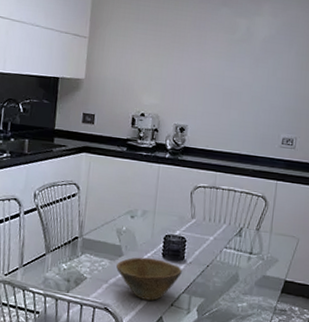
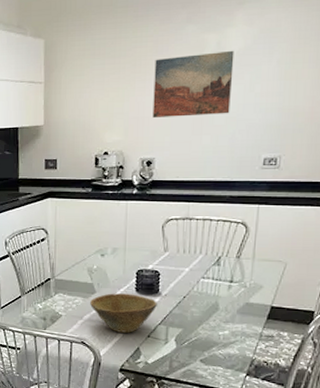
wall art: none [188,33,261,93] -> present [152,50,234,118]

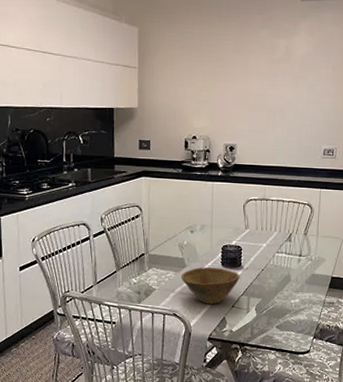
wall art: present [152,50,234,118] -> none [234,55,300,109]

